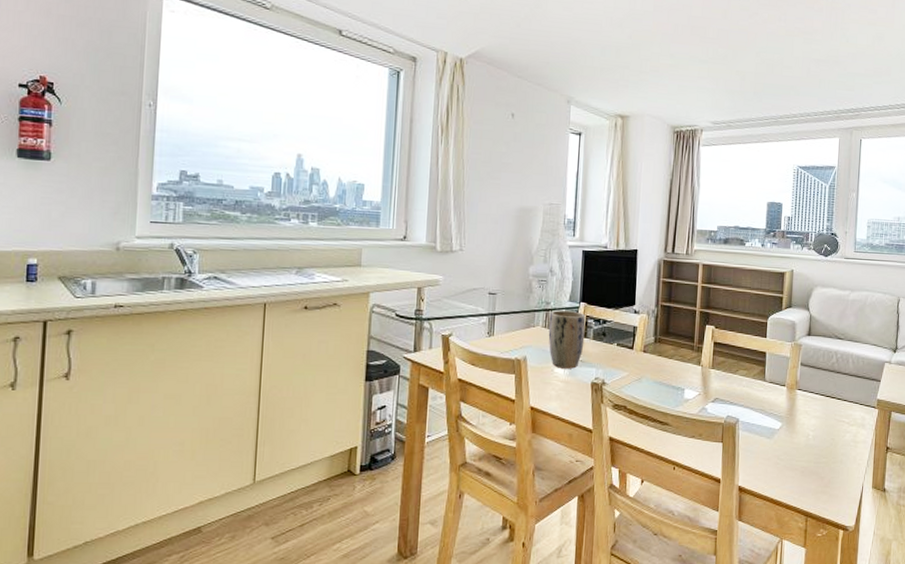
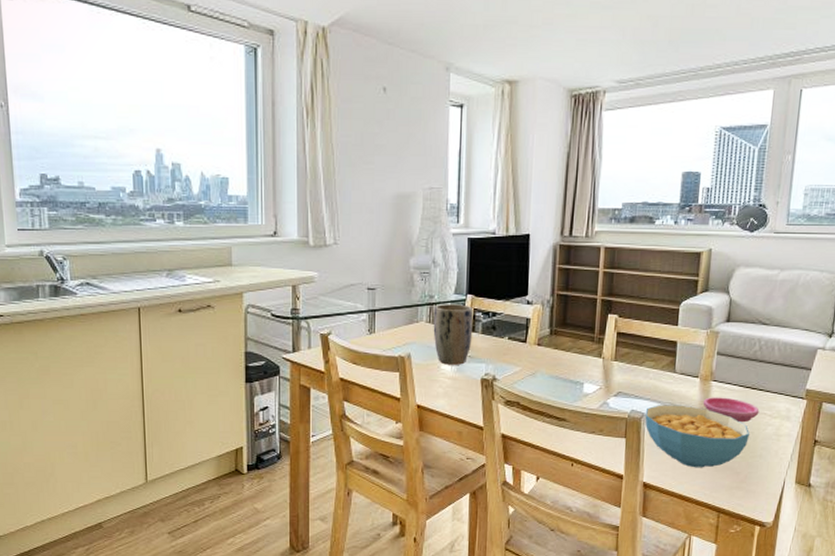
cereal bowl: none [739,411,831,473] -> present [645,405,749,468]
saucer: none [790,405,839,430] -> present [703,397,760,423]

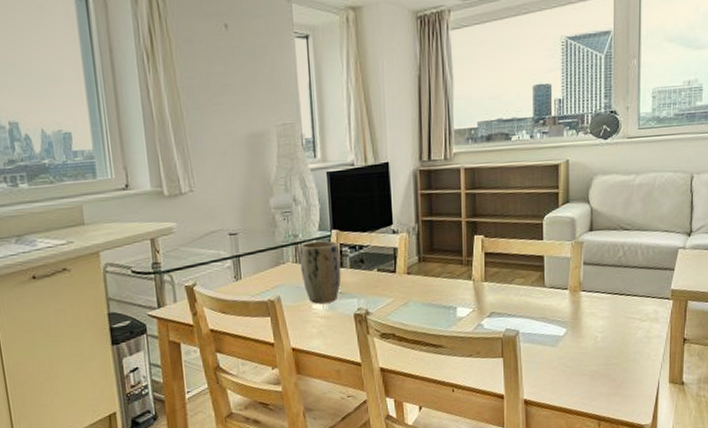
cereal bowl: present [645,405,749,468] -> none [519,318,621,380]
saucer: present [703,397,760,423] -> none [574,306,629,330]

